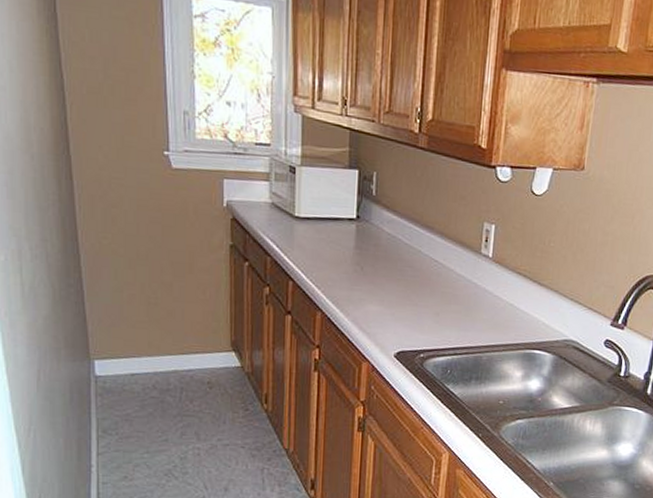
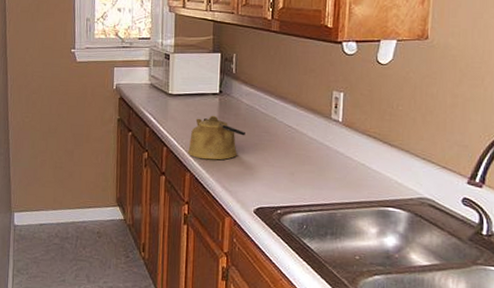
kettle: none [319,244,386,298] -> present [188,115,245,160]

